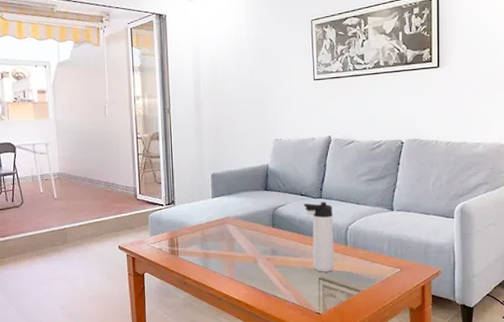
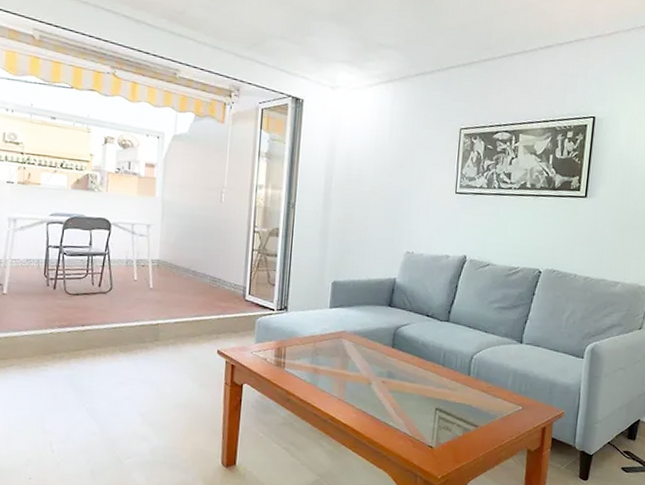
thermos bottle: present [304,202,335,272] -> none [428,325,459,403]

